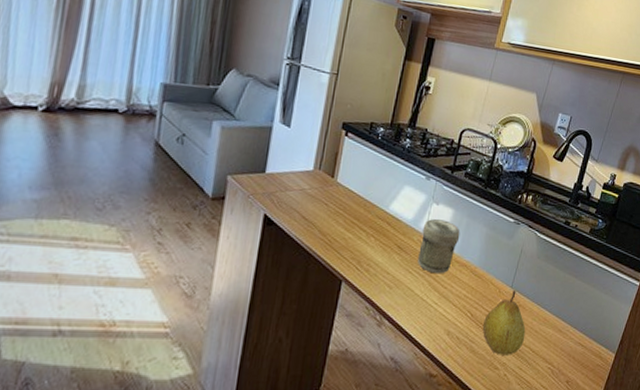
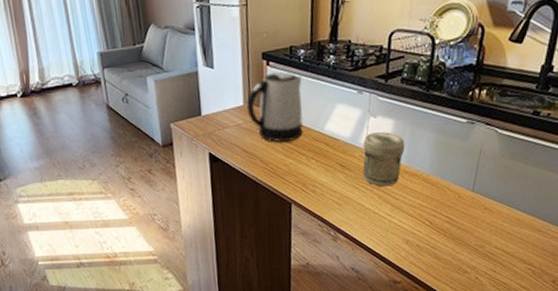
kettle: none [315,143,377,215] -> present [246,71,304,142]
fruit: present [482,290,526,355] -> none [444,194,496,259]

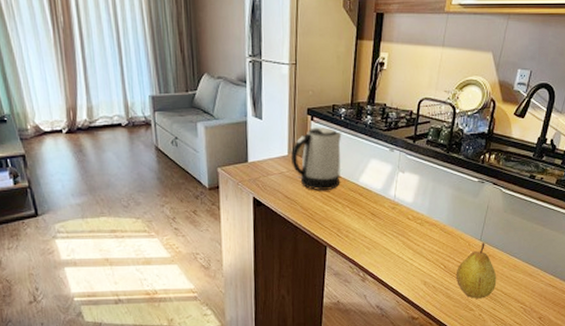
jar: present [363,132,405,187] -> none [391,186,427,234]
fruit: none [444,194,496,259] -> present [455,243,497,299]

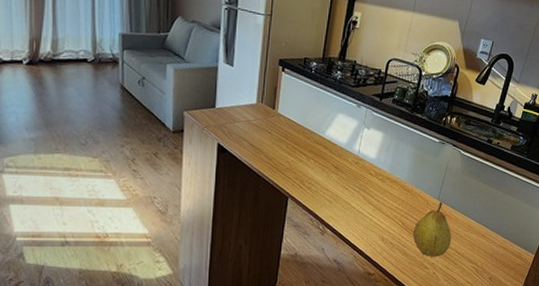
kettle: present [290,126,342,190] -> none [258,78,312,141]

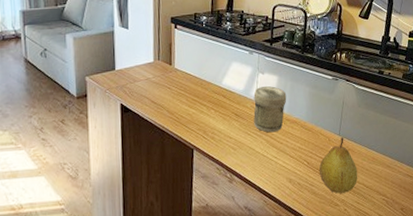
jar: none [353,142,390,190] -> present [253,86,287,133]

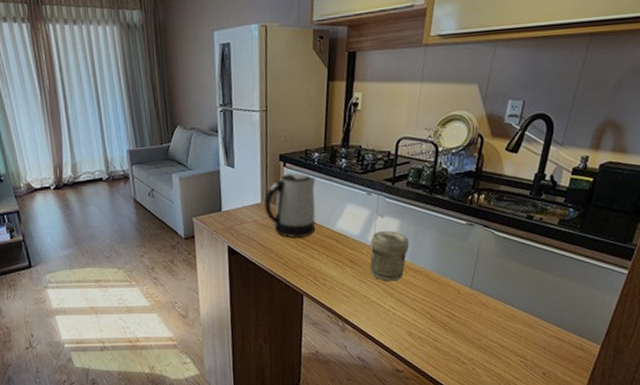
kettle: none [156,33,205,94] -> present [263,172,316,238]
fruit: present [318,137,358,194] -> none [444,290,492,351]

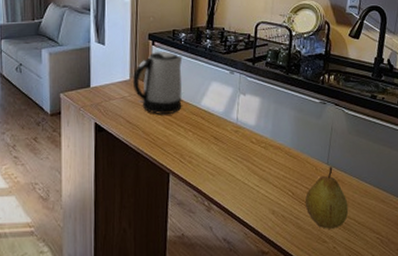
jar: present [370,231,410,282] -> none [234,108,270,159]
fruit: none [444,290,492,351] -> present [304,167,349,229]

